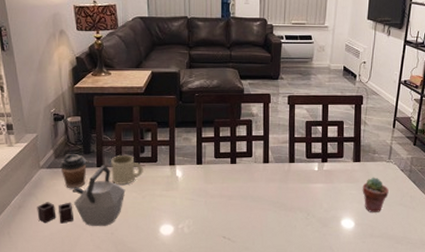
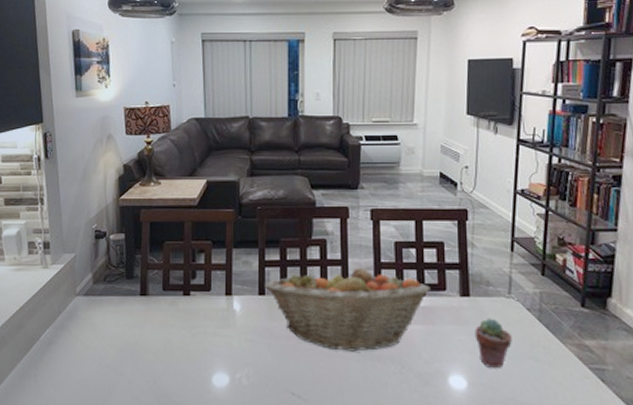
kettle: present [37,165,126,227] -> none [69,293,172,373]
coffee cup: present [60,154,87,188] -> none [99,279,129,321]
mug: present [111,154,143,186] -> none [156,280,194,320]
fruit basket: none [201,140,332,205] -> present [264,265,430,352]

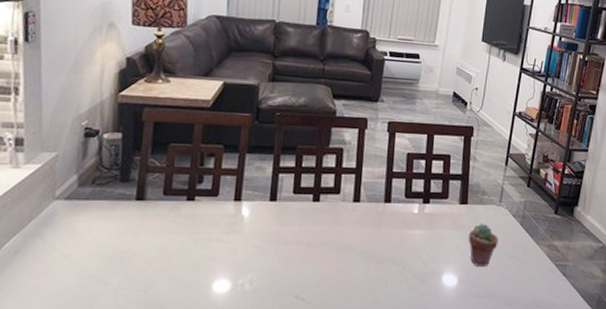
fruit basket: present [264,265,430,352] -> none [276,173,435,255]

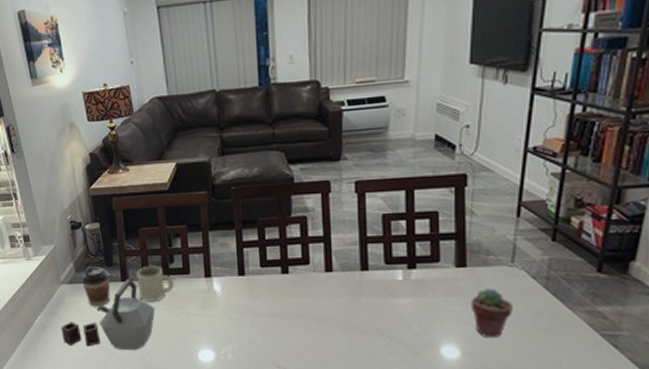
kettle: none [40,197,172,282] -> present [61,278,156,351]
coffee cup: none [84,181,123,228] -> present [81,267,111,306]
mug: none [155,184,199,226] -> present [136,265,174,303]

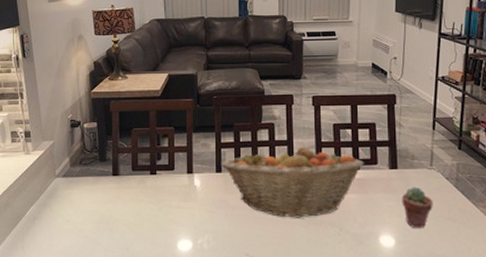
kettle: present [61,278,156,351] -> none [51,173,142,241]
coffee cup: present [81,267,111,306] -> none [76,162,102,198]
mug: present [136,265,174,303] -> none [127,162,160,196]
fruit basket: none [243,242,422,326] -> present [221,145,364,218]

